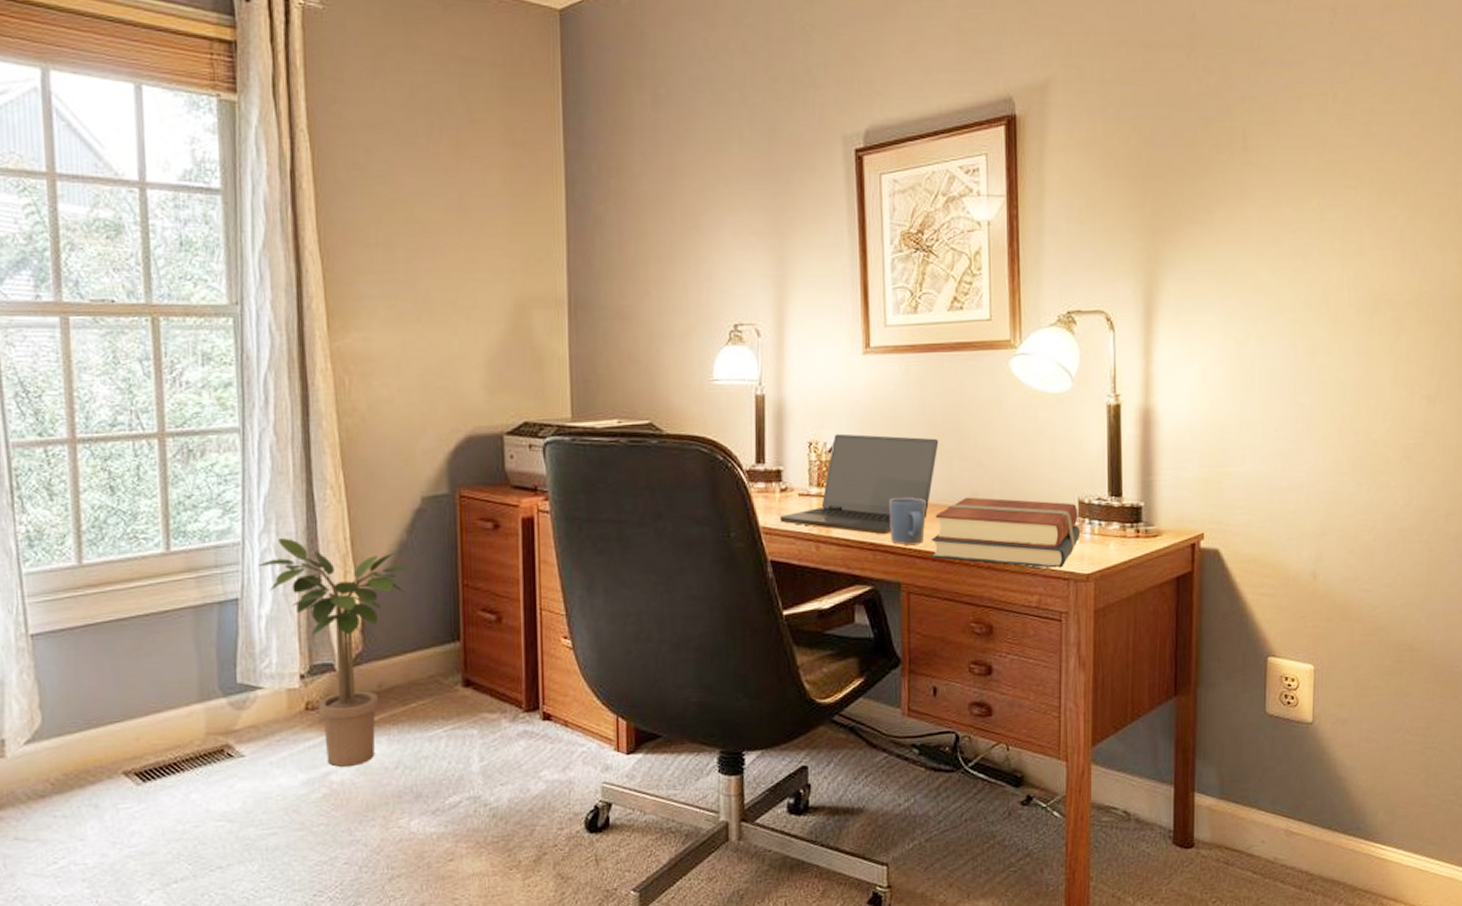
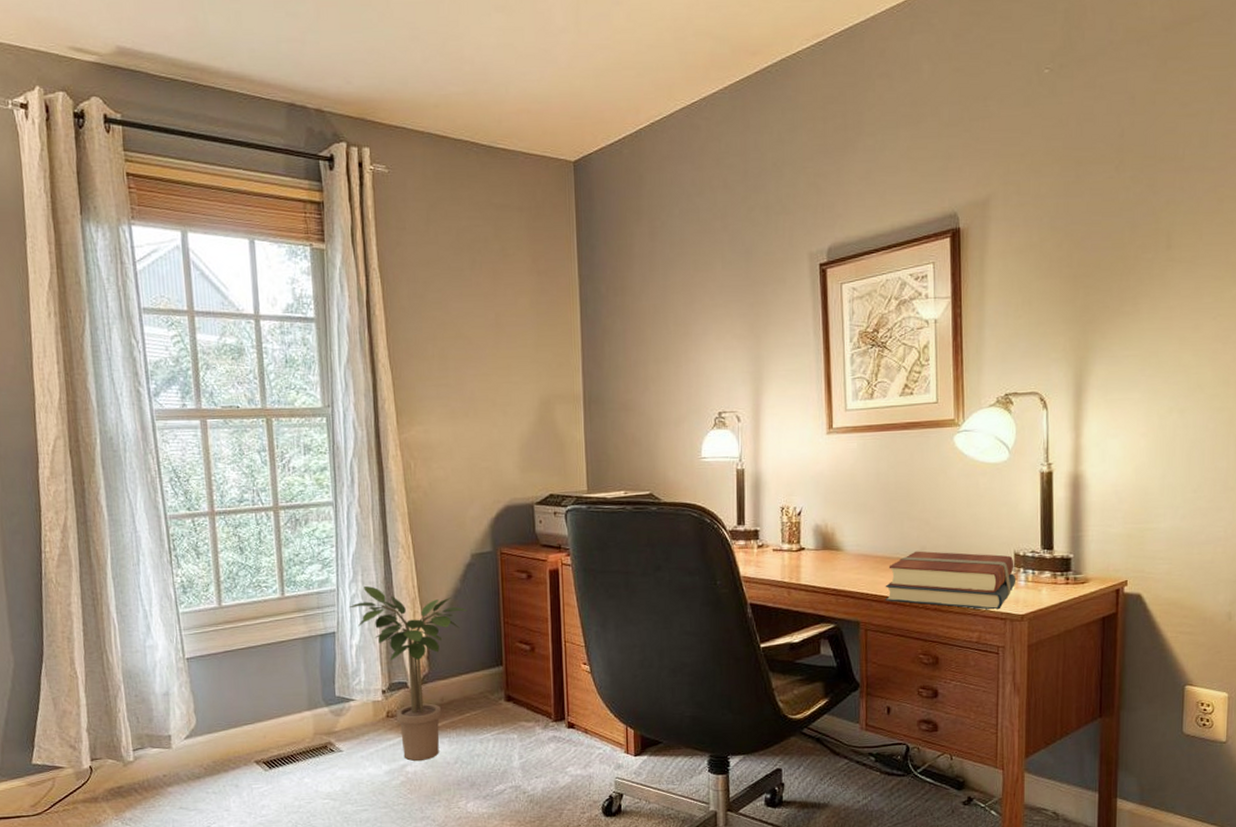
laptop: present [779,433,939,535] -> none [757,499,892,583]
mug: present [888,497,926,546] -> none [849,551,881,592]

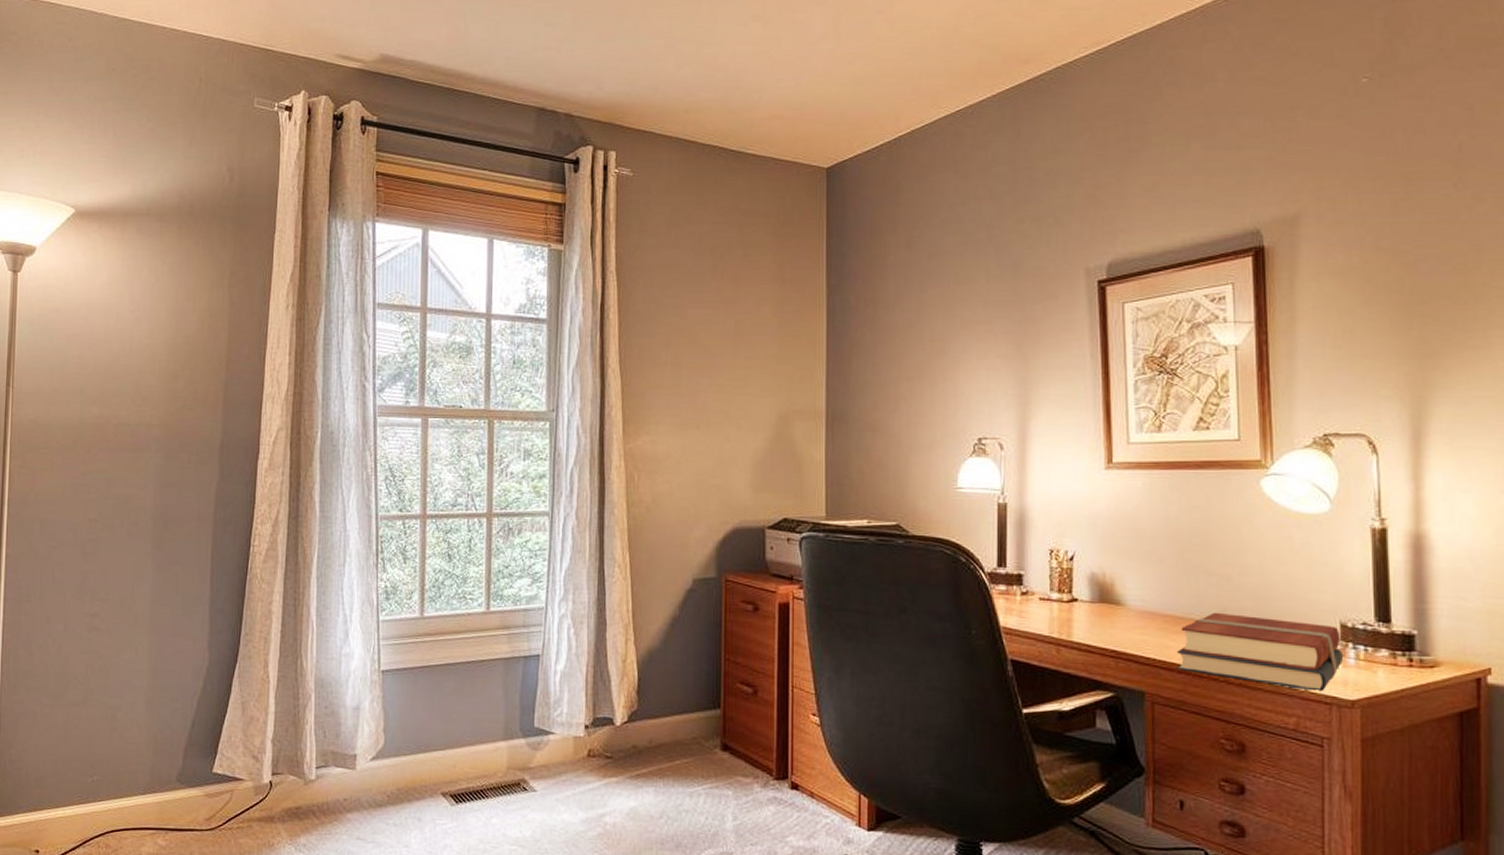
potted plant: present [350,585,468,761] -> none [557,605,685,811]

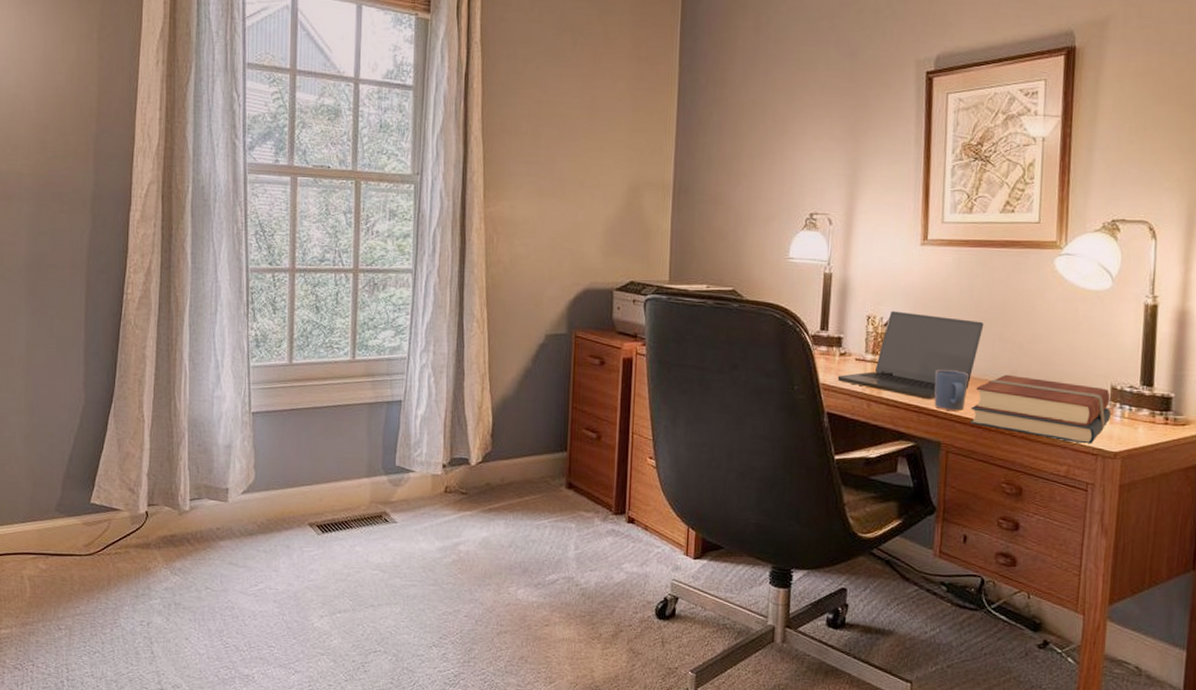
laptop: none [1020,543,1185,644] -> present [837,310,984,400]
mug: none [1131,608,1171,657] -> present [934,370,969,412]

